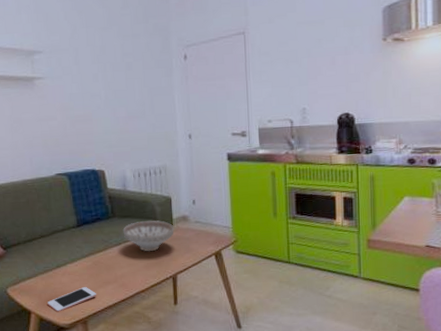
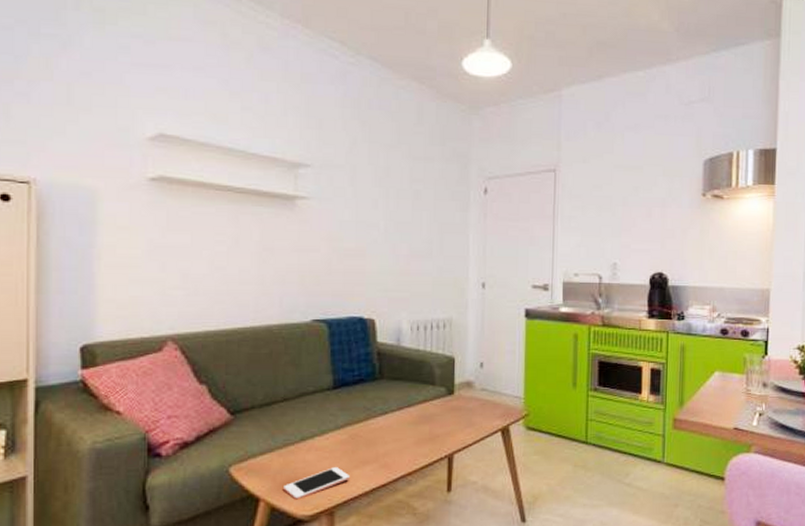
decorative bowl: present [123,220,174,252] -> none [391,386,455,425]

